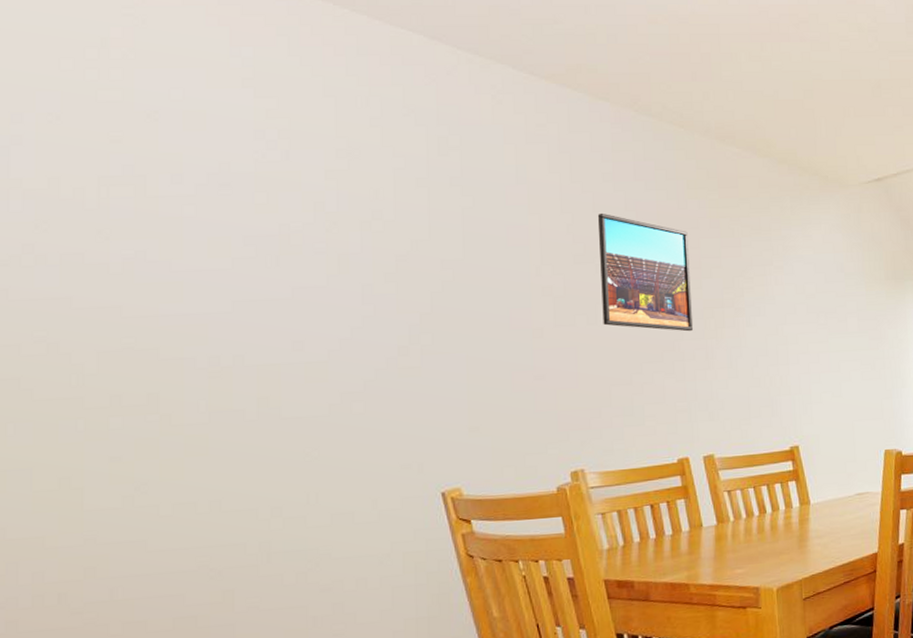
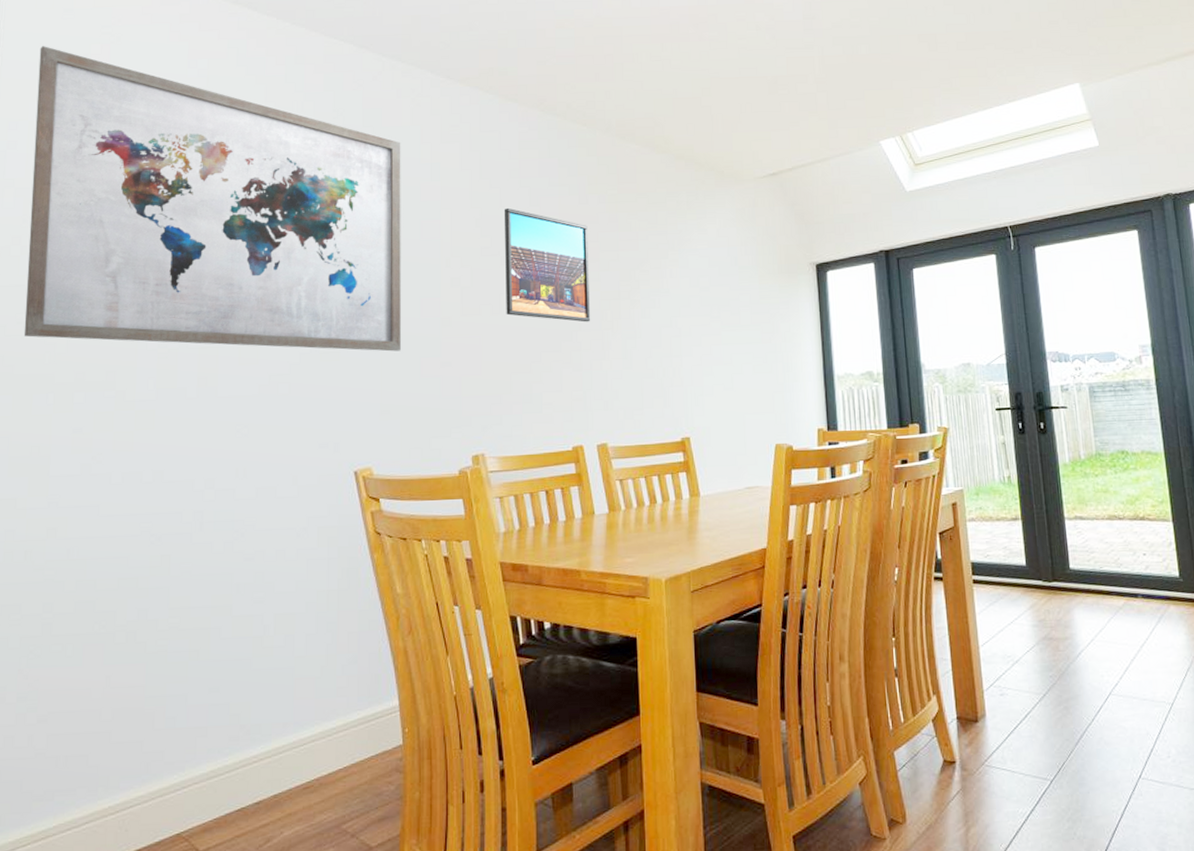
wall art: none [43,27,489,366] -> present [23,46,401,352]

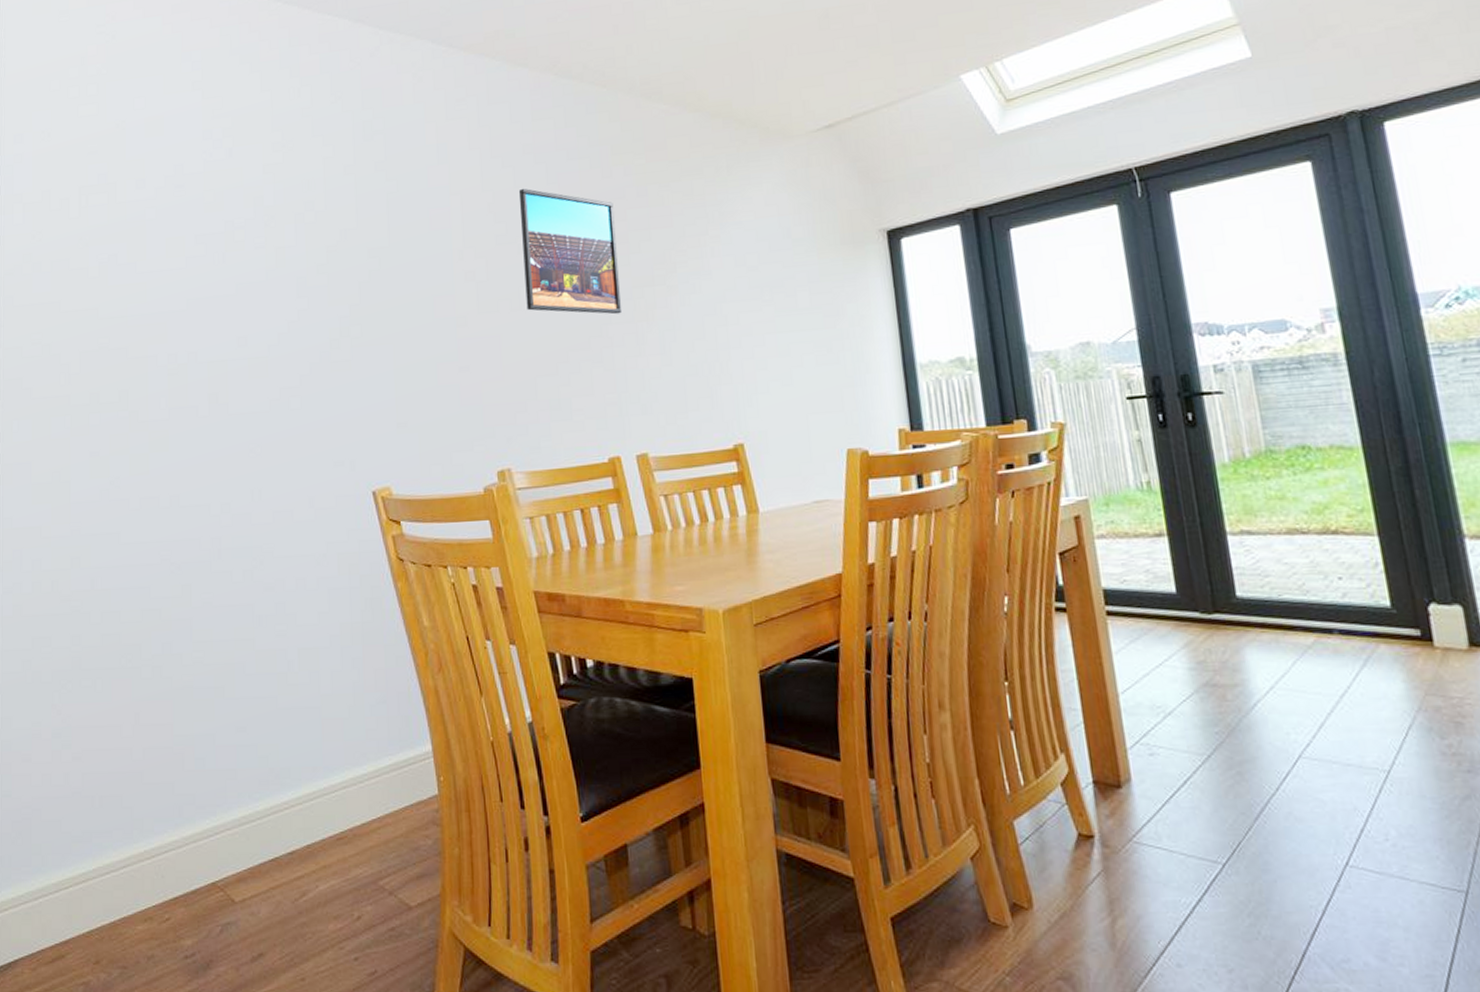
wall art: present [23,46,401,352] -> none [39,52,415,358]

